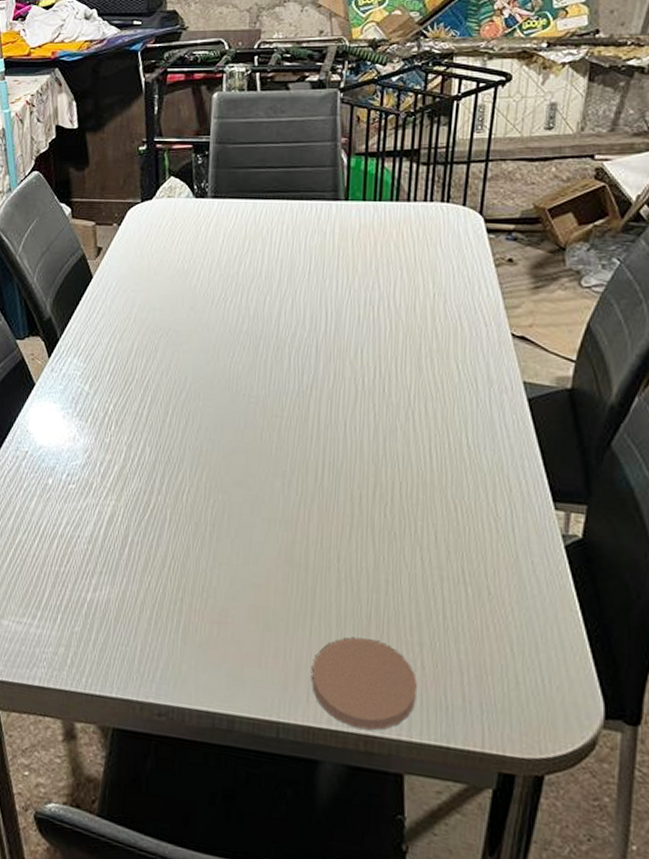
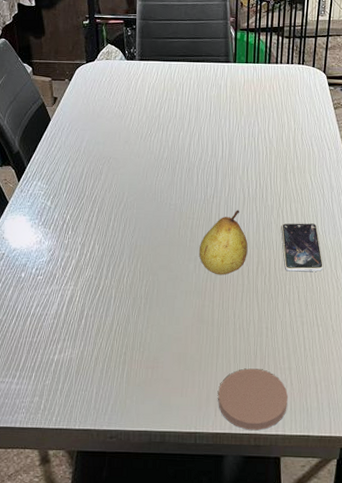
fruit: none [290,407,361,500] -> present [200,210,248,276]
smartphone: none [411,430,476,504] -> present [282,223,324,272]

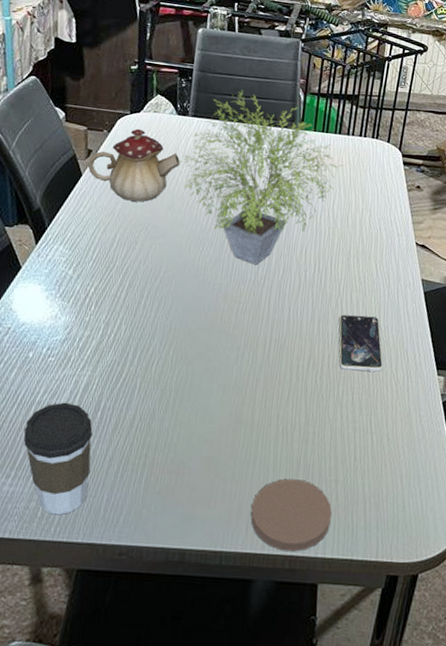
coffee cup: none [23,313,80,407] -> present [23,402,93,515]
teapot: none [55,75,132,139] -> present [87,128,180,202]
potted plant: none [130,32,275,186] -> present [178,90,343,265]
fruit: present [200,210,248,276] -> none [243,295,300,370]

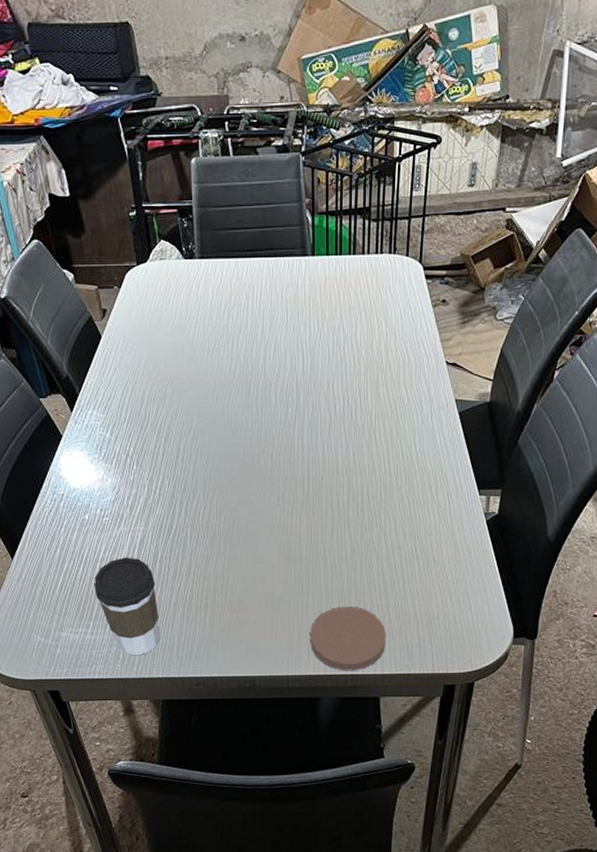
teapot: present [87,128,180,202] -> none [105,280,195,357]
potted plant: present [178,90,343,265] -> none [192,221,362,406]
smartphone: present [338,315,384,372] -> none [375,444,423,499]

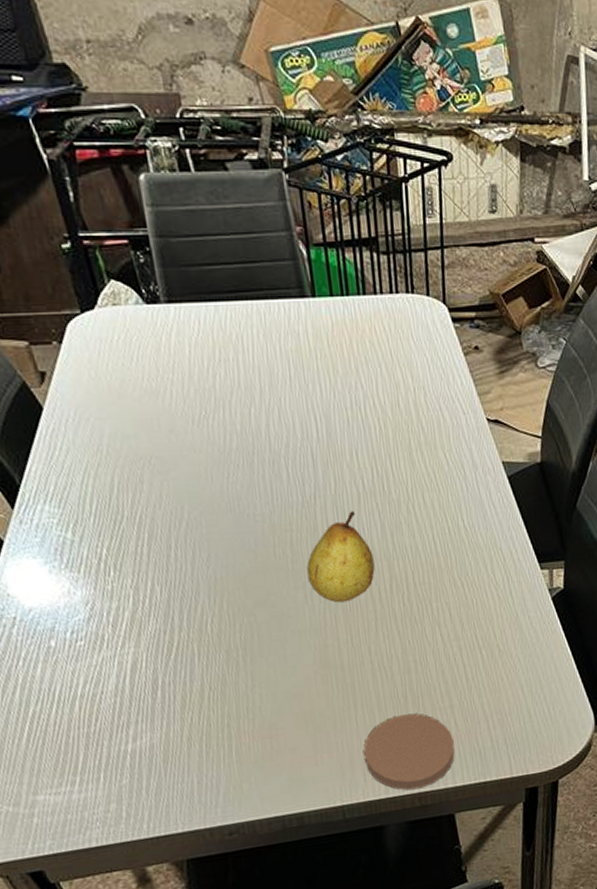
coffee cup: present [93,557,160,656] -> none [74,688,174,812]
fruit: none [283,432,337,507] -> present [307,511,375,603]

